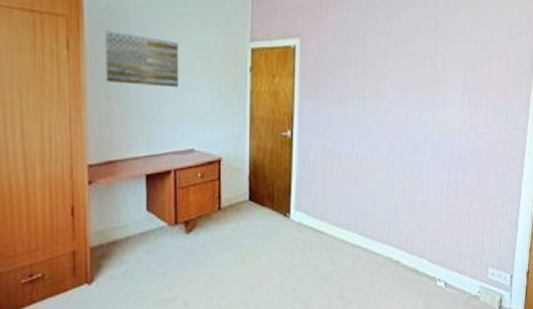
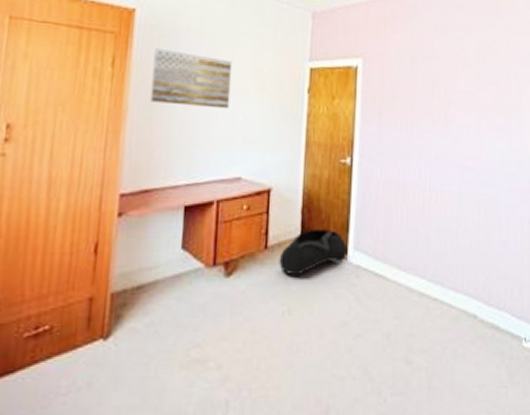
bag: none [231,192,290,232] -> present [279,228,348,276]

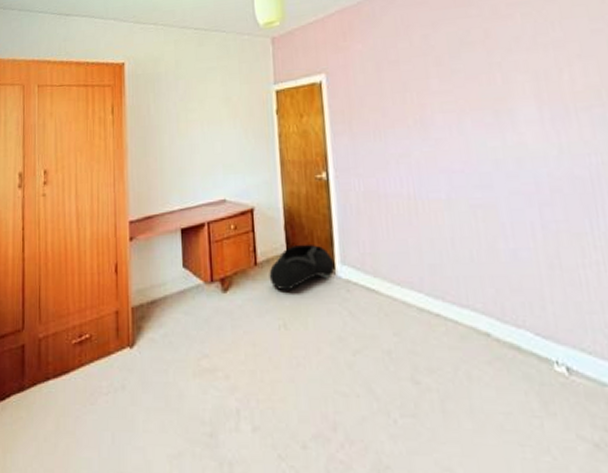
wall art: present [150,48,233,109] -> none [142,92,208,140]

